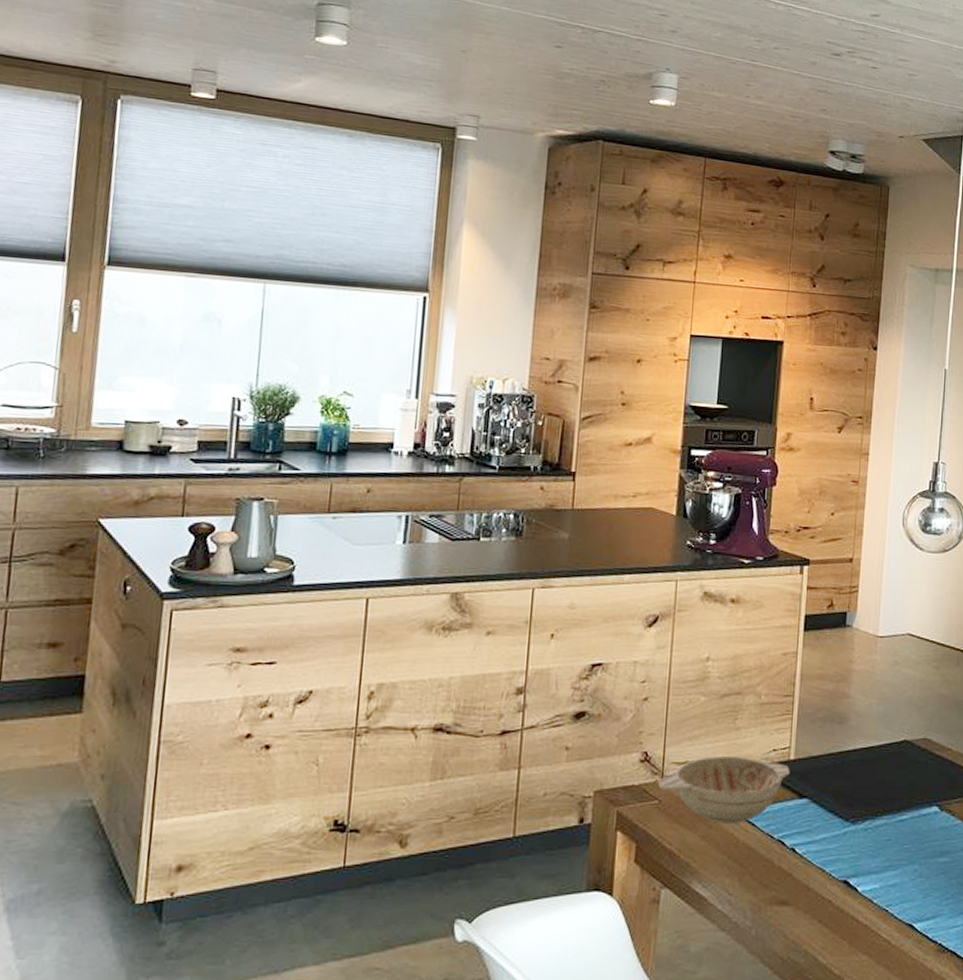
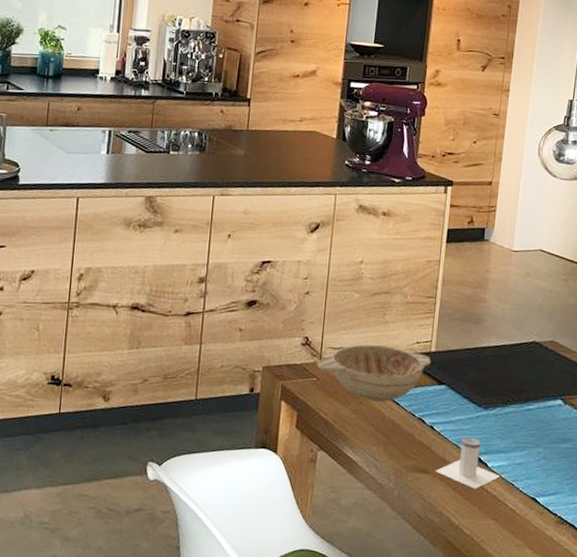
salt shaker: none [798,858,872,920] -> present [435,437,500,489]

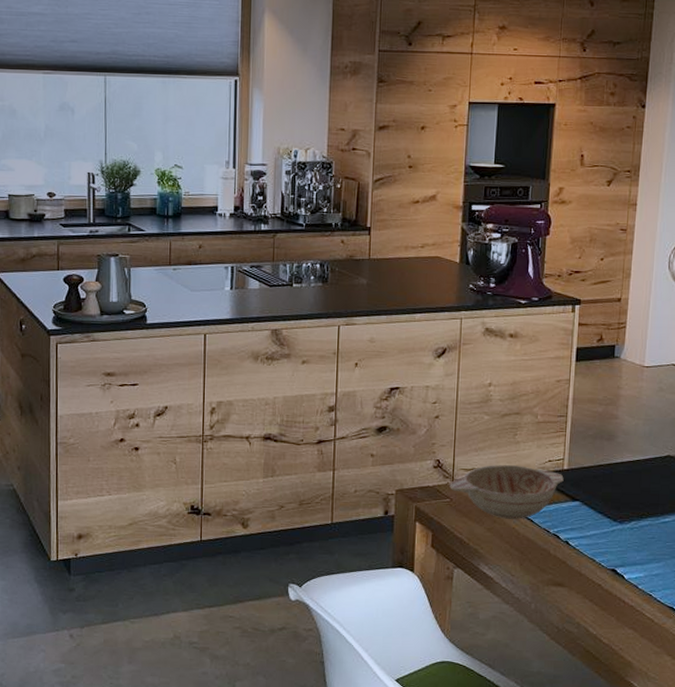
salt shaker: present [435,437,500,489] -> none [571,550,637,600]

